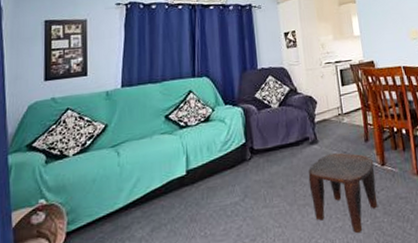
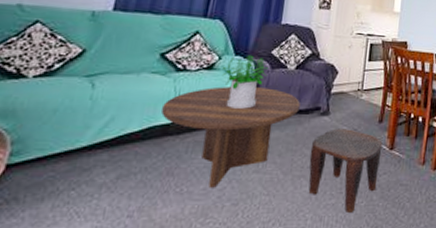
coffee table: none [175,128,290,228] -> present [161,86,301,188]
potted plant: none [216,102,256,153] -> present [222,54,268,109]

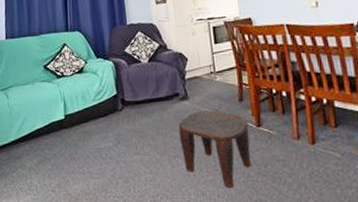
coffee table: present [161,86,301,188] -> none [55,82,161,168]
potted plant: present [222,54,268,109] -> none [89,56,126,103]

